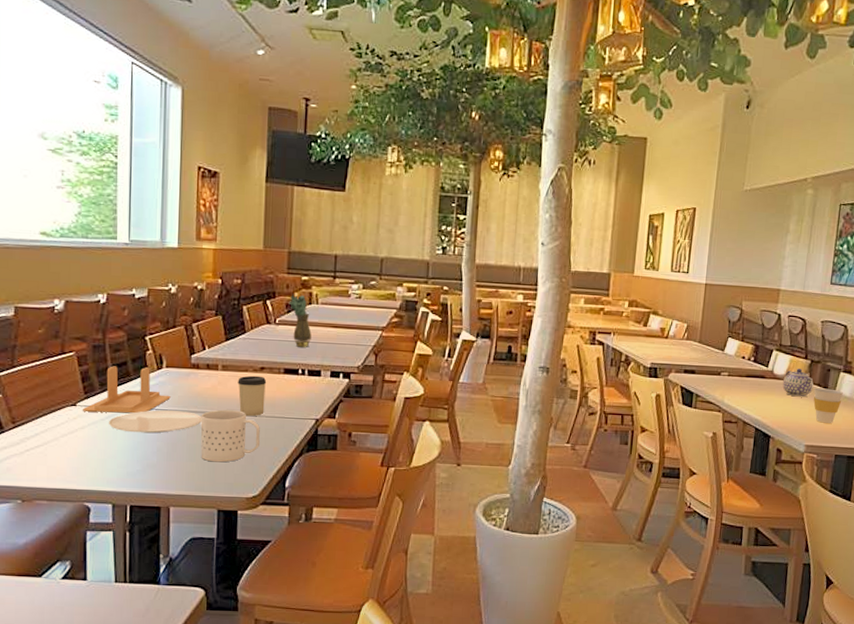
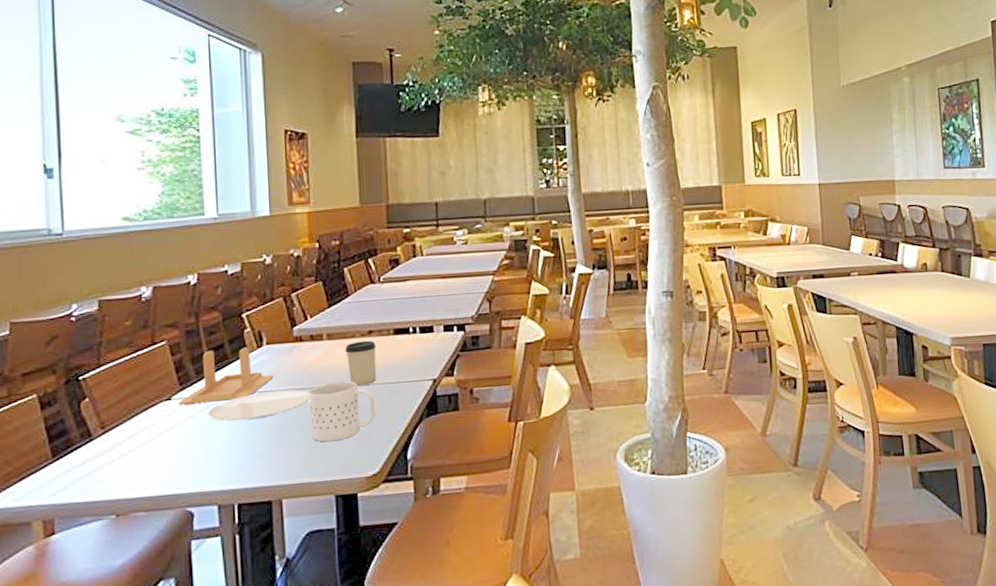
vase: present [288,292,312,347] -> none [392,247,420,304]
teapot: present [782,369,814,397] -> none [915,258,947,288]
cup: present [813,388,844,423] -> none [948,275,979,312]

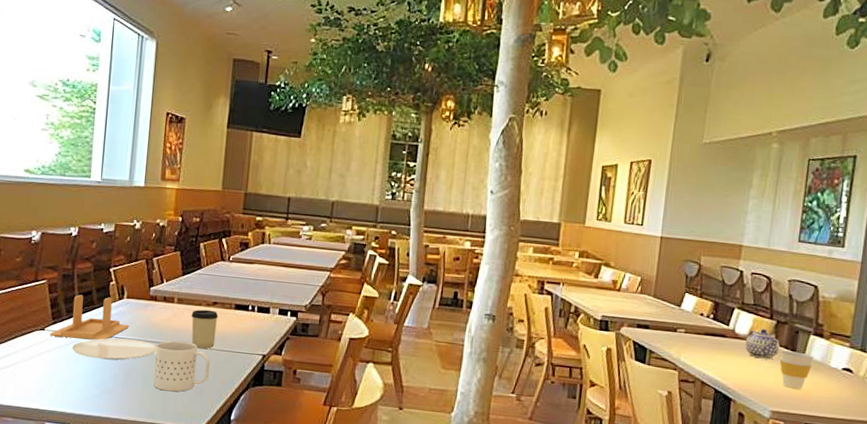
teapot: none [915,258,947,288] -> present [745,329,780,360]
cup: none [948,275,979,312] -> present [780,350,815,389]

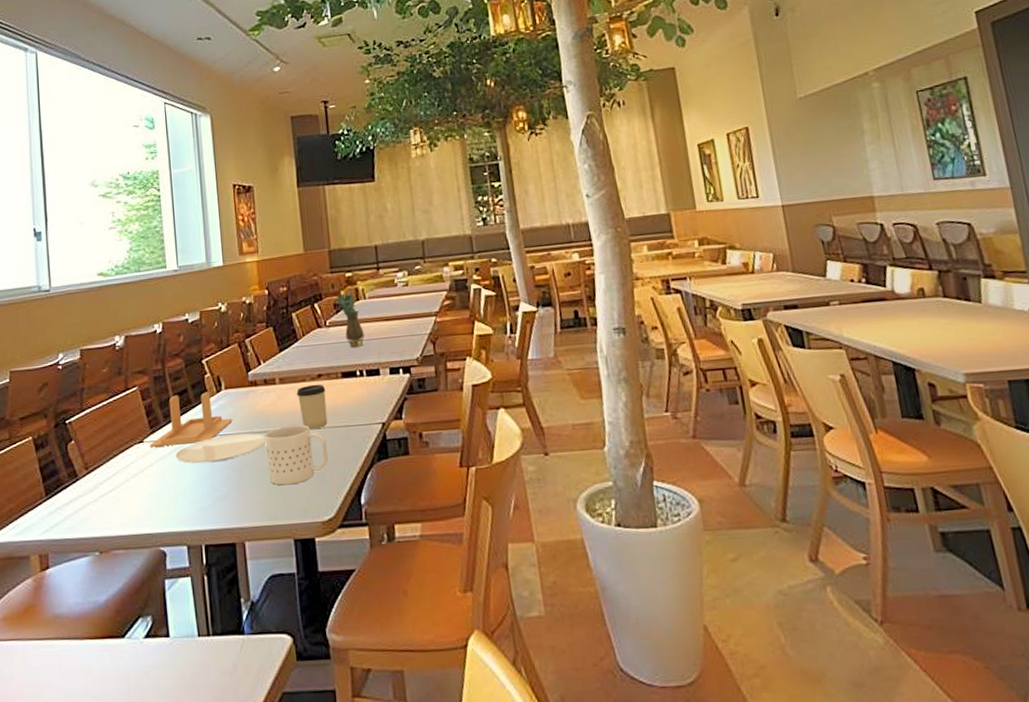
vase: none [242,232,263,285] -> present [336,291,365,347]
teapot: present [745,329,780,360] -> none [909,282,952,317]
cup: present [780,350,815,389] -> none [953,300,994,344]

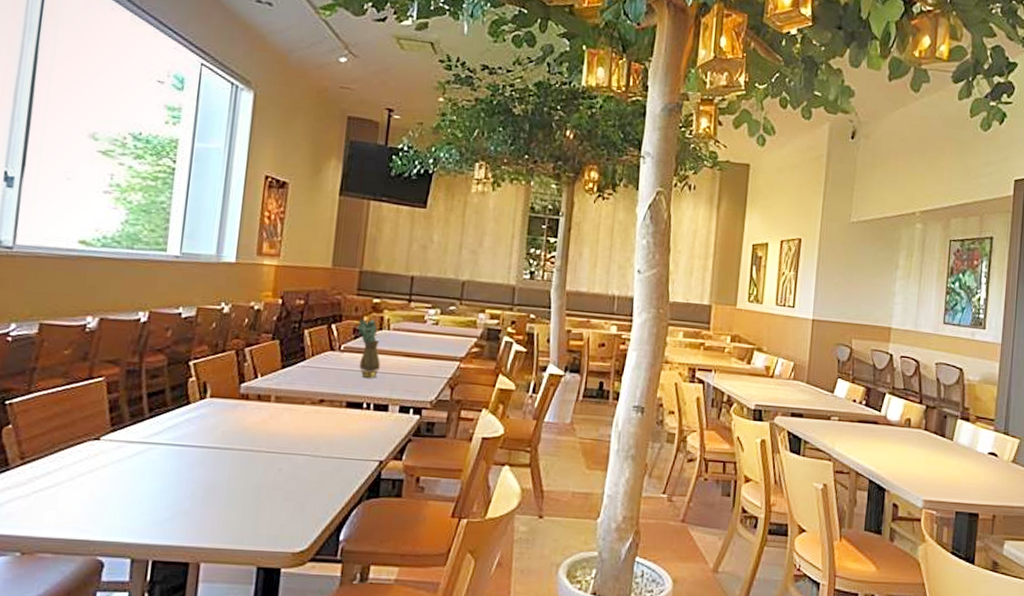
napkin holder: present [149,392,233,447] -> none [106,394,213,451]
plate: present [176,433,266,464] -> none [136,446,247,475]
mug: present [264,424,328,486] -> none [242,447,315,510]
cup: present [296,384,328,430] -> none [291,408,326,457]

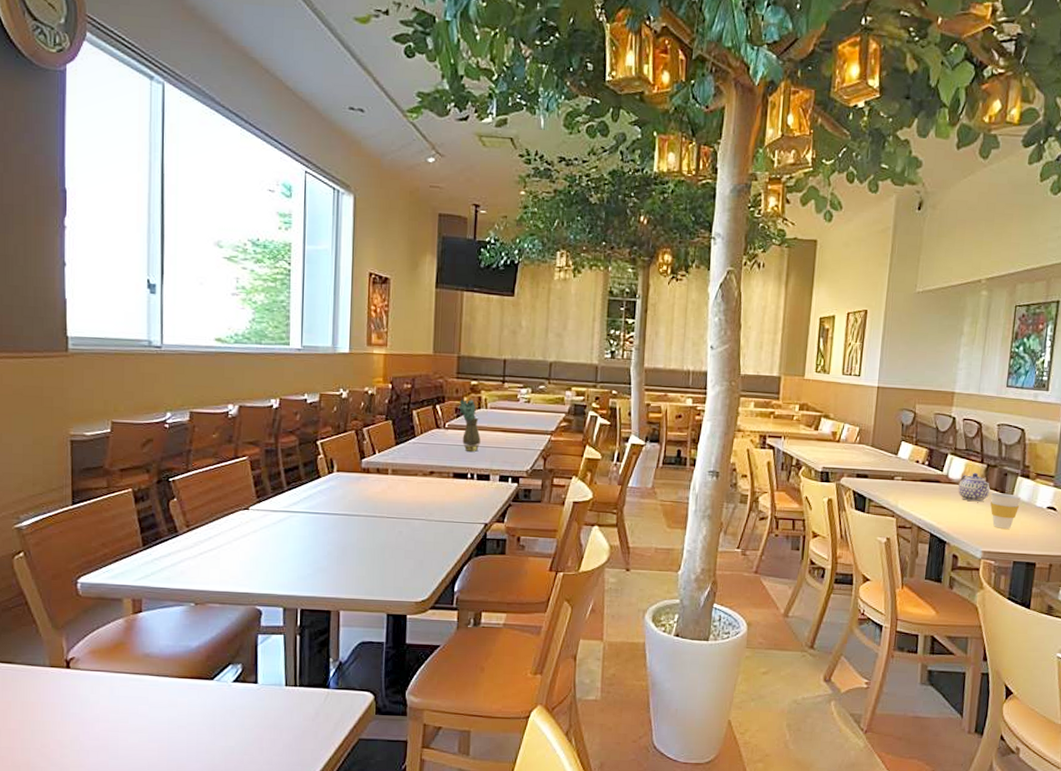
teapot: none [897,414,930,446] -> present [958,473,990,502]
cup: none [930,436,962,476] -> present [990,492,1022,529]

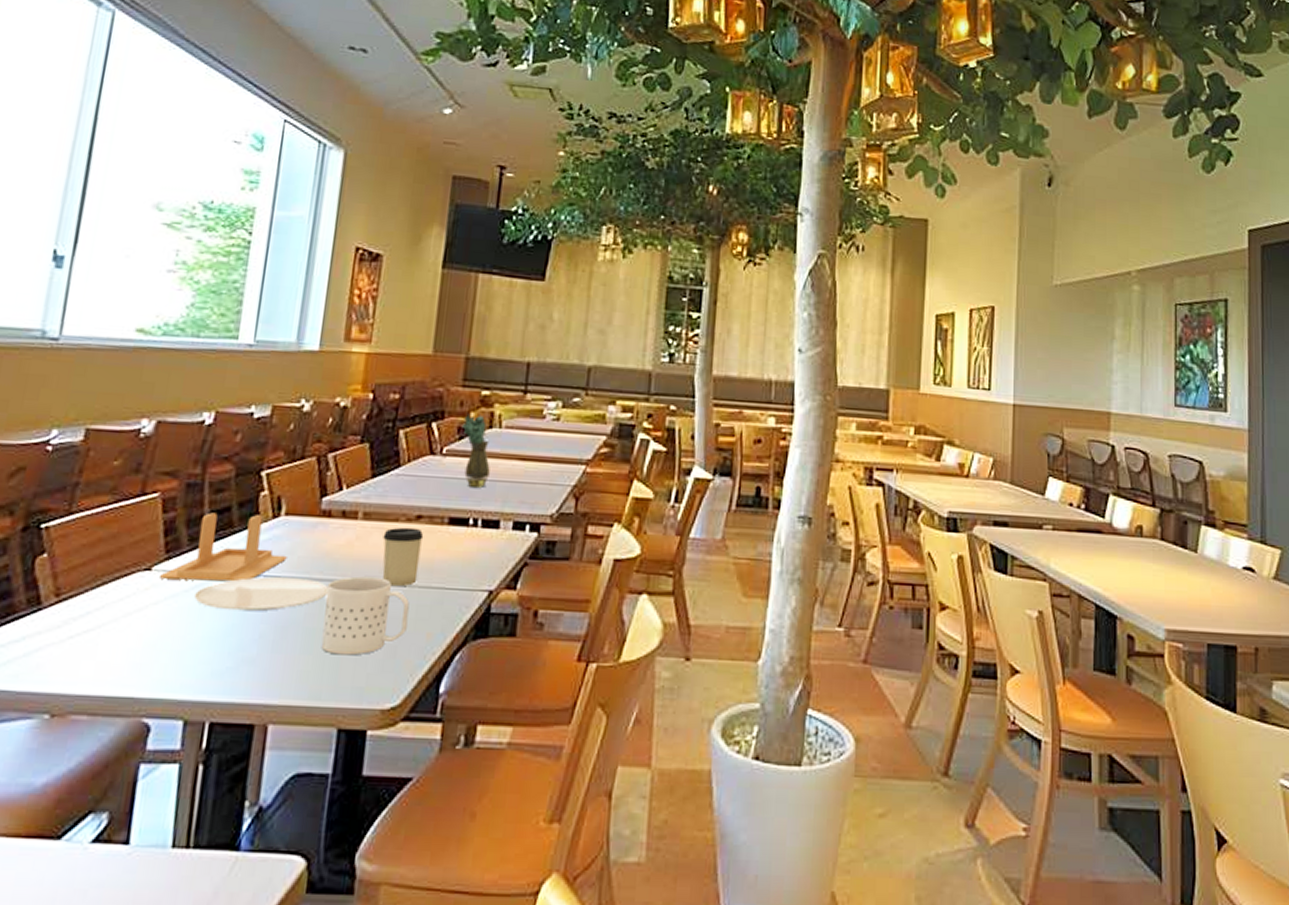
napkin holder: none [254,470,341,518] -> present [158,512,287,582]
plate: none [281,514,372,538] -> present [194,576,328,612]
mug: none [370,514,429,567] -> present [321,576,410,656]
cup: none [407,479,436,521] -> present [382,527,424,587]
teapot: present [958,473,990,502] -> none [1126,520,1167,561]
cup: present [990,492,1022,529] -> none [1169,547,1209,598]

